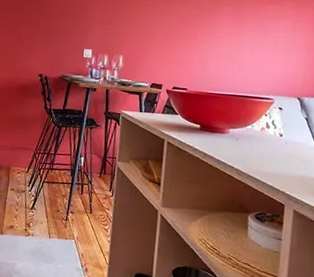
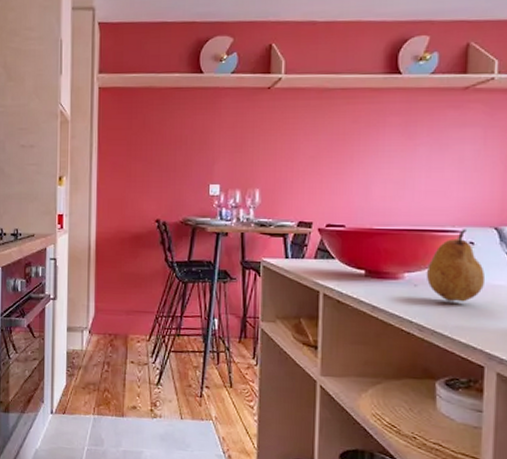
fruit: none [245,97,289,154] -> present [426,229,486,302]

